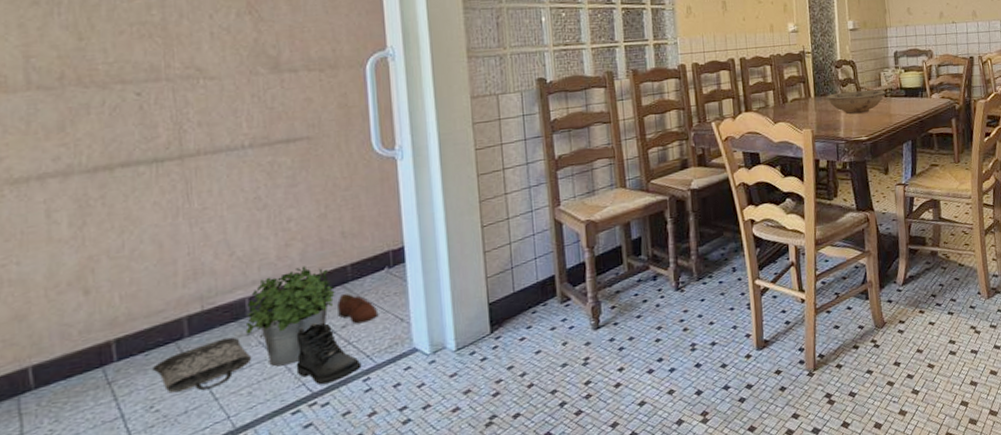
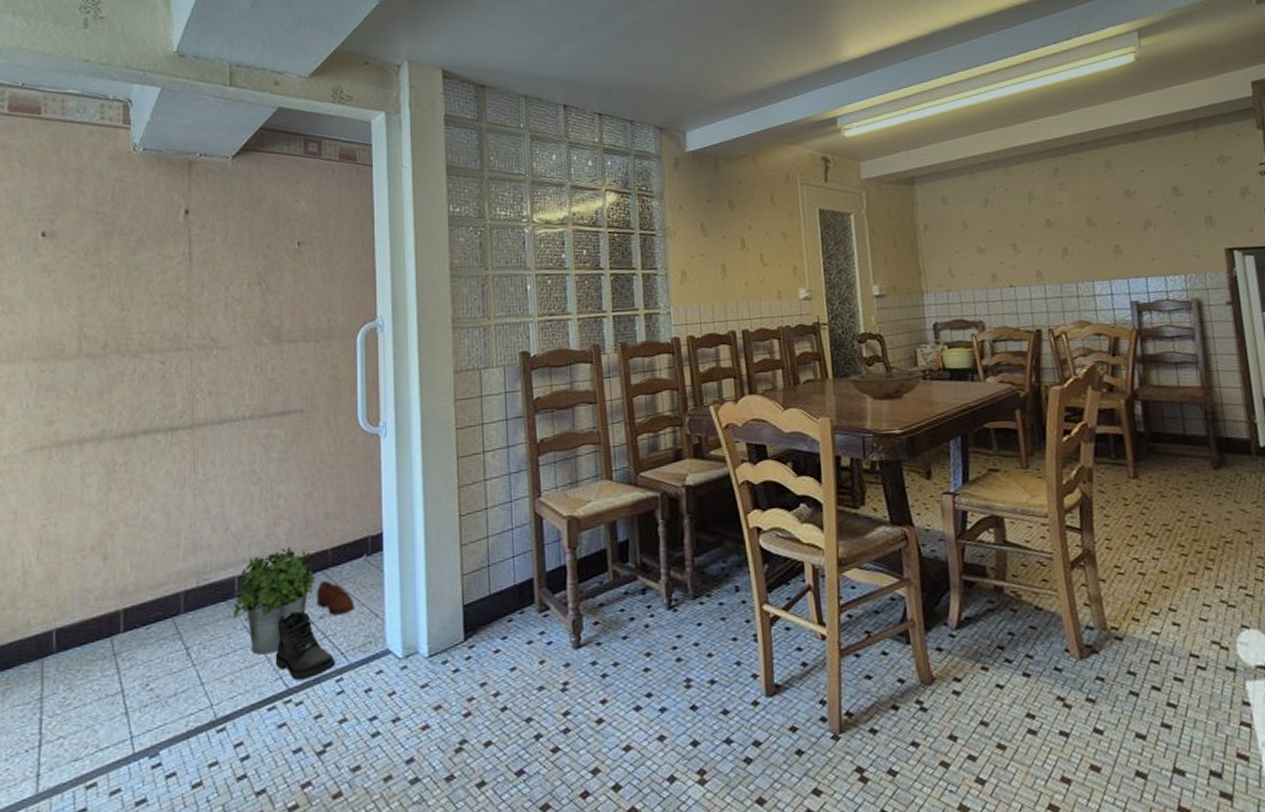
tote bag: present [152,337,252,394] -> none [150,617,237,672]

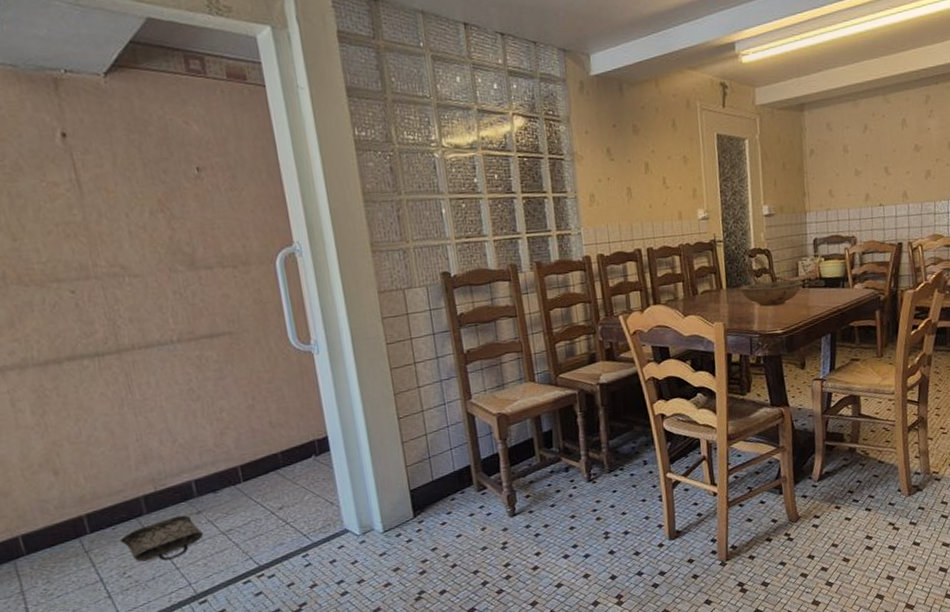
tote bag: none [150,617,237,672] -> present [120,515,204,562]
potted plant: present [233,546,316,655] -> none [194,452,270,542]
boot: present [275,610,336,681] -> none [239,504,300,559]
shoe: present [317,580,355,616] -> none [272,478,311,506]

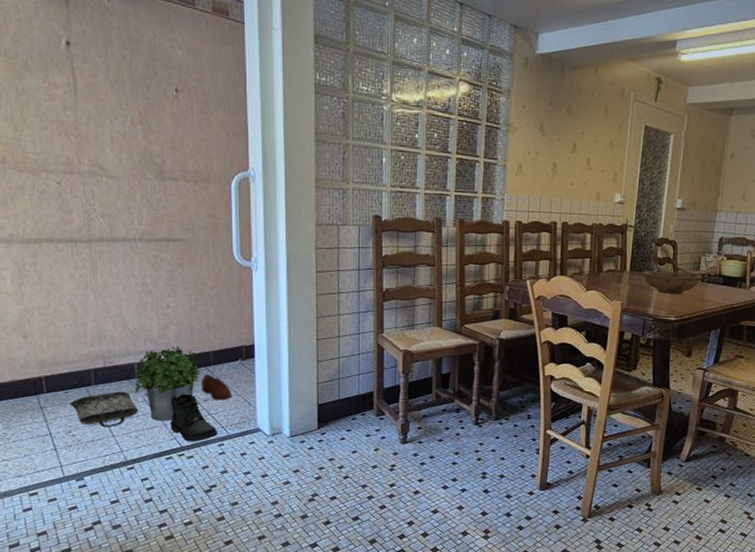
potted plant: none [194,452,270,542] -> present [134,346,200,421]
boot: none [239,504,300,559] -> present [170,393,218,442]
shoe: none [272,478,311,506] -> present [202,373,232,400]

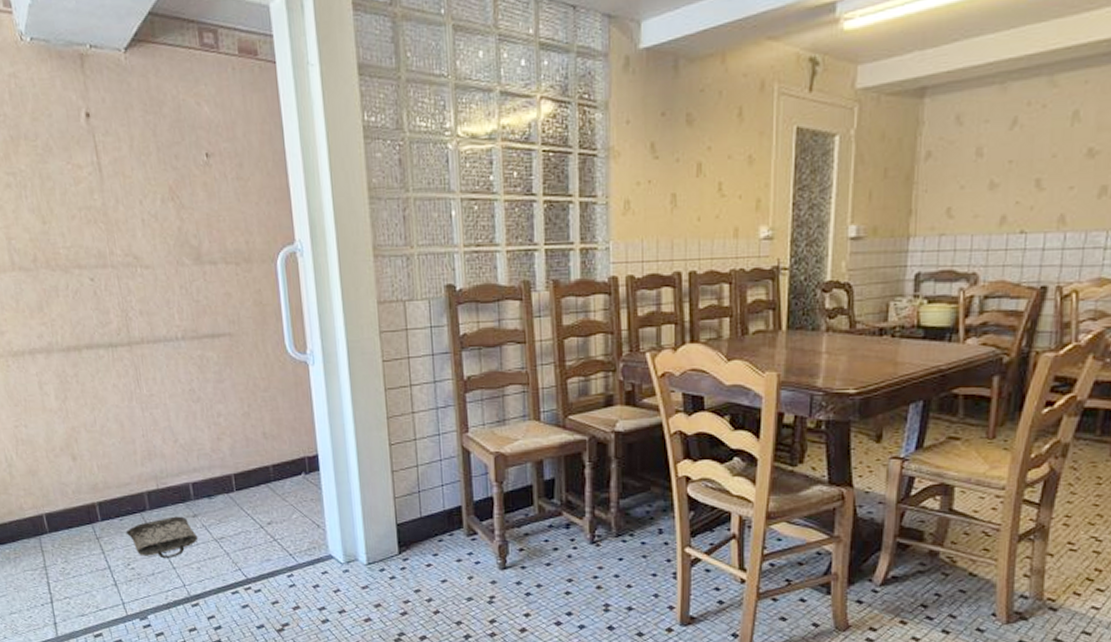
potted plant: present [134,346,200,421] -> none [191,460,261,550]
boot: present [170,393,218,442] -> none [231,516,286,573]
shoe: present [202,373,232,400] -> none [263,492,298,523]
bowl: present [642,270,703,294] -> none [804,325,893,358]

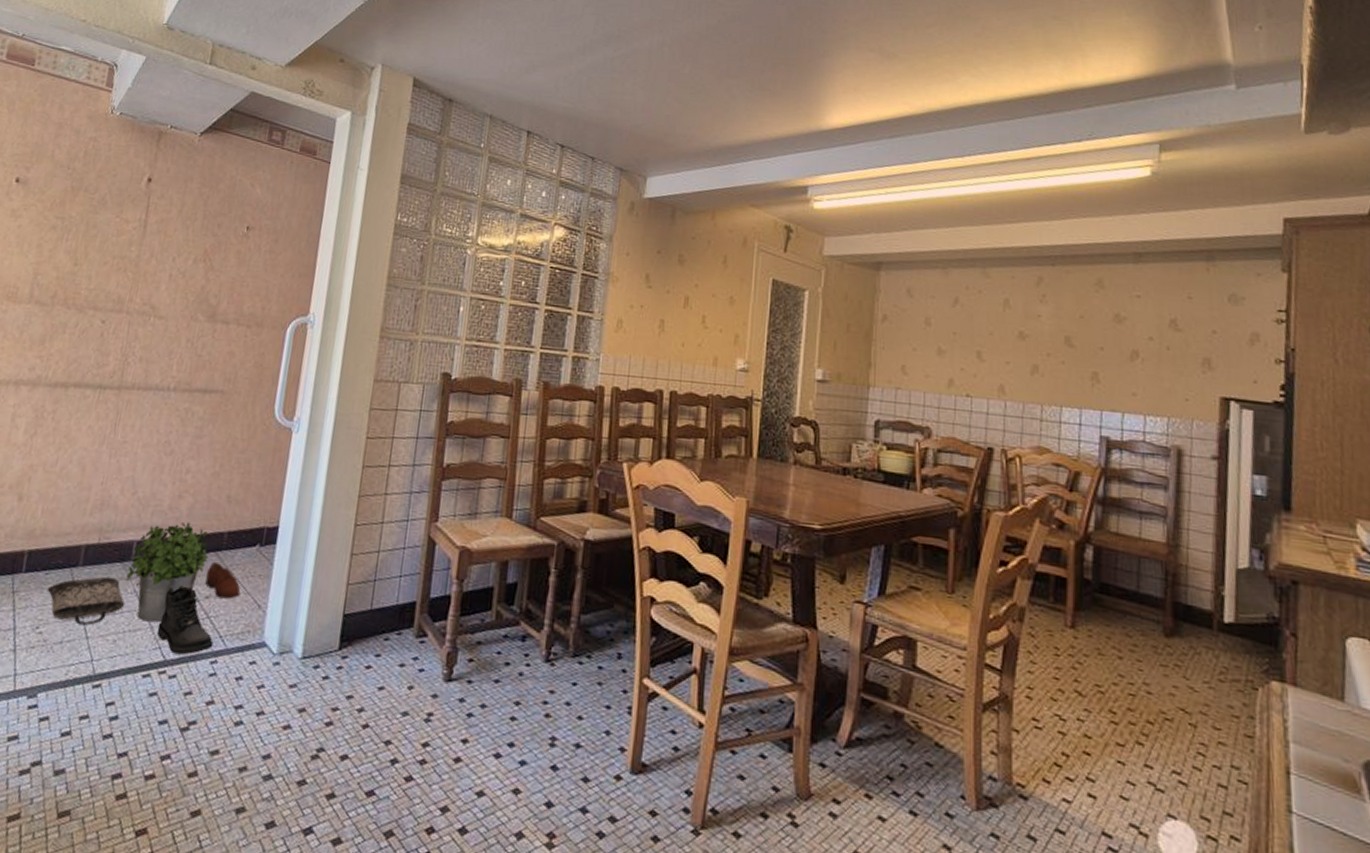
potted plant: none [191,460,261,550] -> present [126,522,208,623]
boot: none [231,516,286,573] -> present [157,585,214,655]
shoe: none [263,492,298,523] -> present [205,561,241,599]

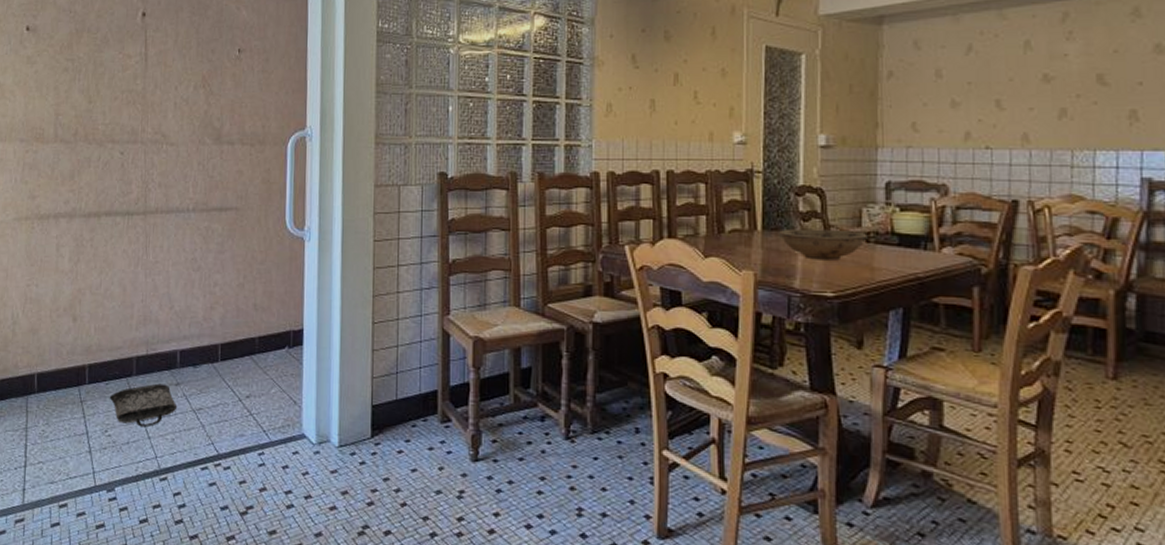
potted plant: present [126,522,208,623] -> none [175,330,244,422]
boot: present [157,585,214,655] -> none [208,387,259,449]
shoe: present [205,561,241,599] -> none [244,364,277,398]
bowl: none [773,458,856,494] -> present [779,228,868,261]

